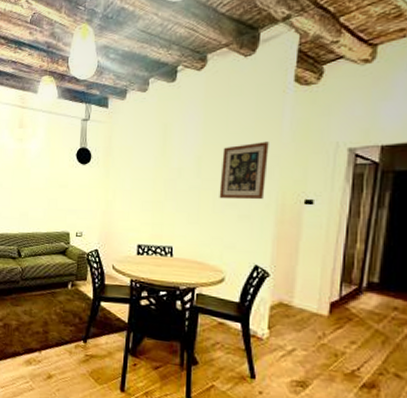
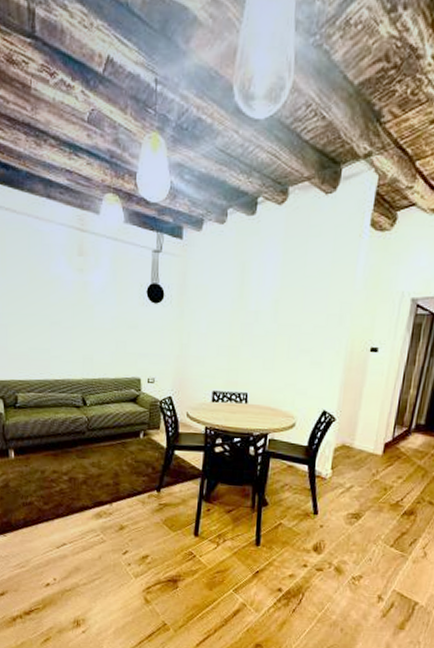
wall art: present [219,141,269,200] -> none [294,287,343,347]

